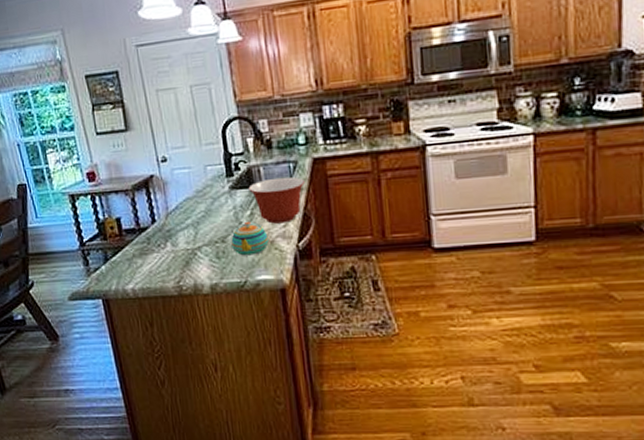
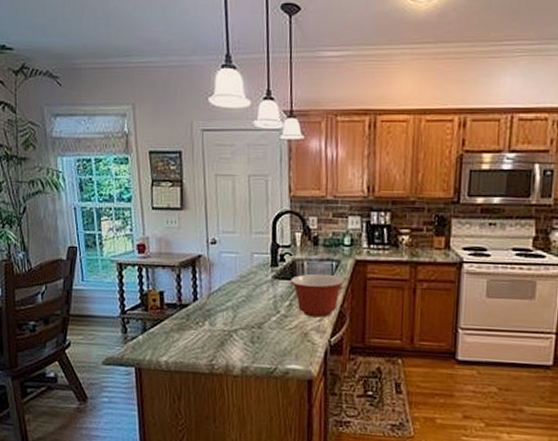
teapot: present [231,221,269,256] -> none [267,311,303,345]

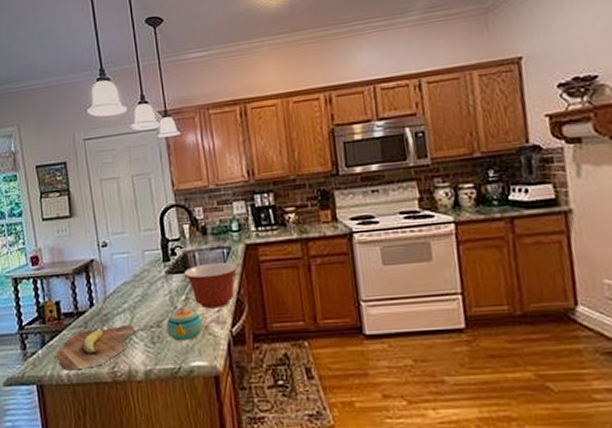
cutting board: none [154,322,236,359] -> present [54,325,135,371]
teapot: none [267,311,303,345] -> present [166,305,203,341]

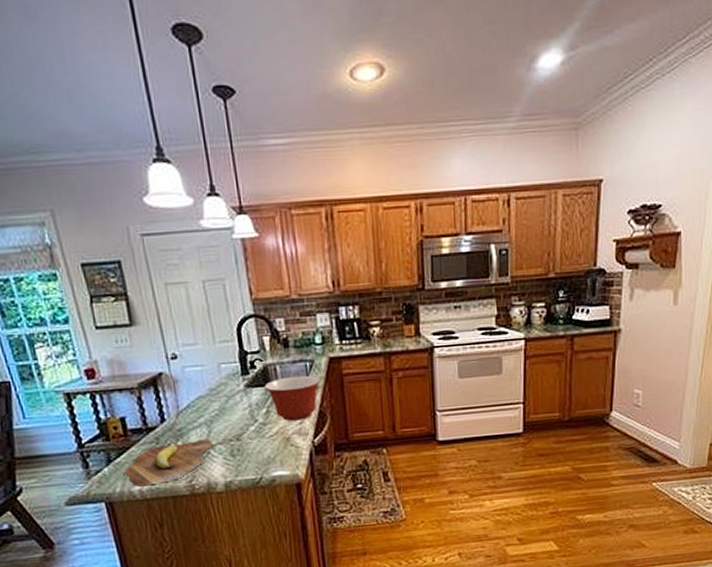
teapot: present [166,305,203,341] -> none [246,419,285,453]

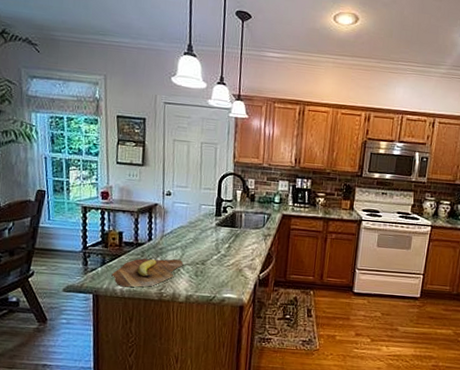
mixing bowl: present [264,375,321,421] -> none [230,223,273,258]

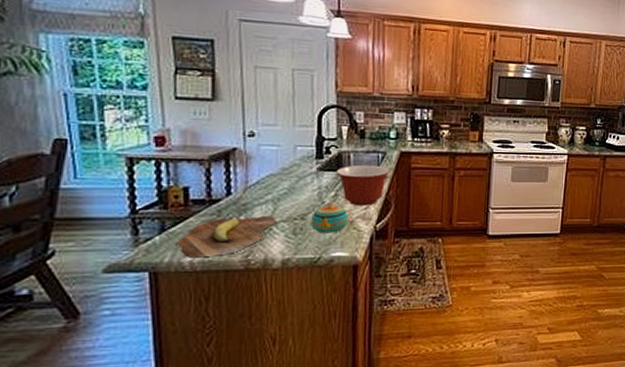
teapot: none [209,251,238,278] -> present [311,201,349,233]
mixing bowl: none [230,223,273,258] -> present [336,164,390,206]

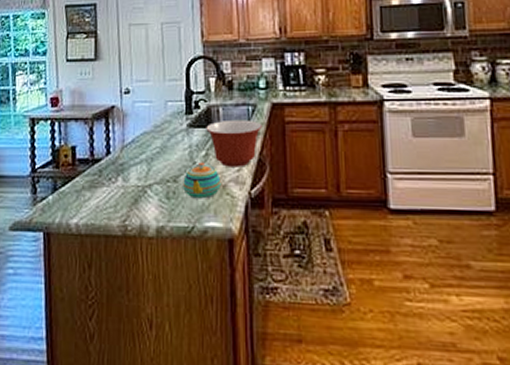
cutting board: present [175,216,277,258] -> none [65,177,151,220]

